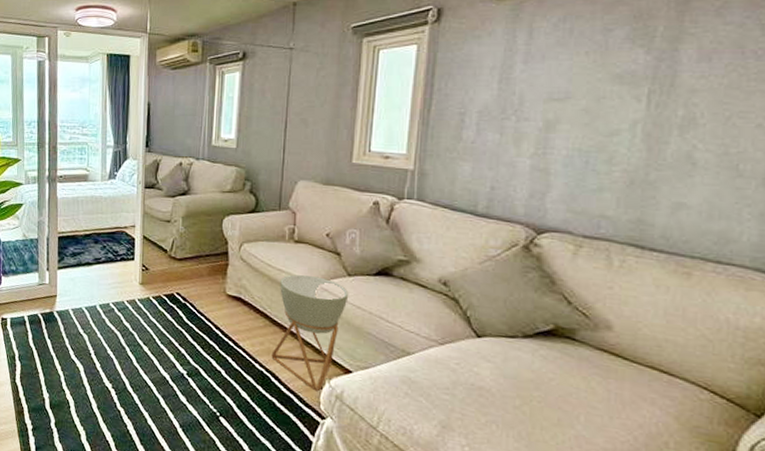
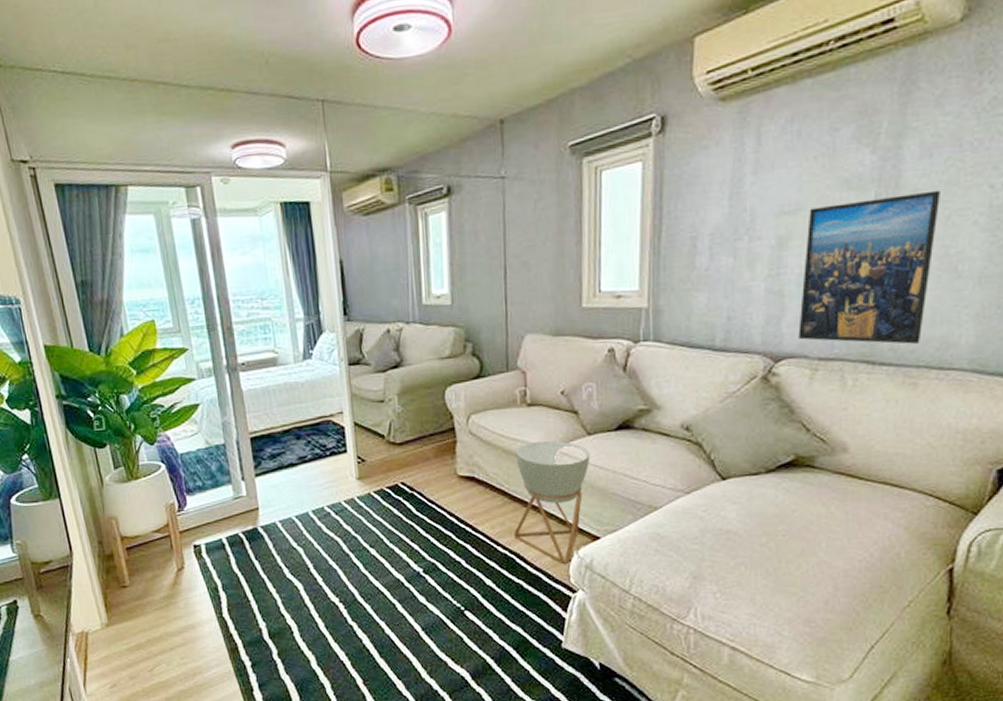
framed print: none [563,92,720,235] -> present [798,190,940,344]

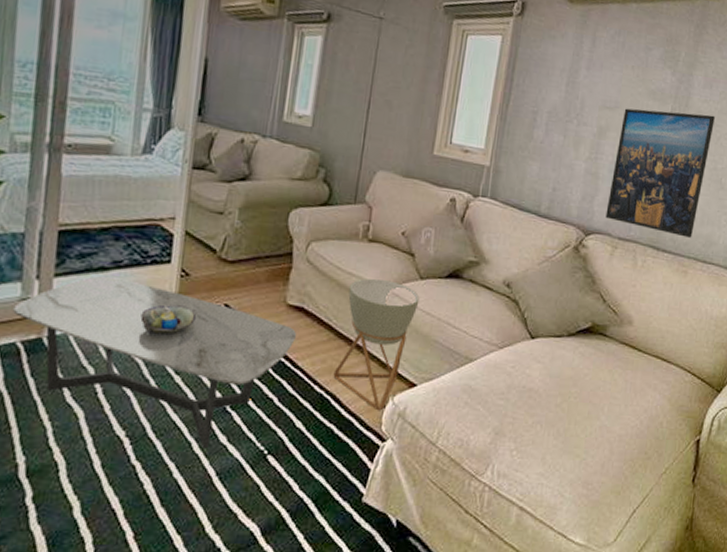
coffee table: none [230,470,473,609] -> present [13,275,297,449]
decorative bowl: none [331,488,378,516] -> present [140,304,196,335]

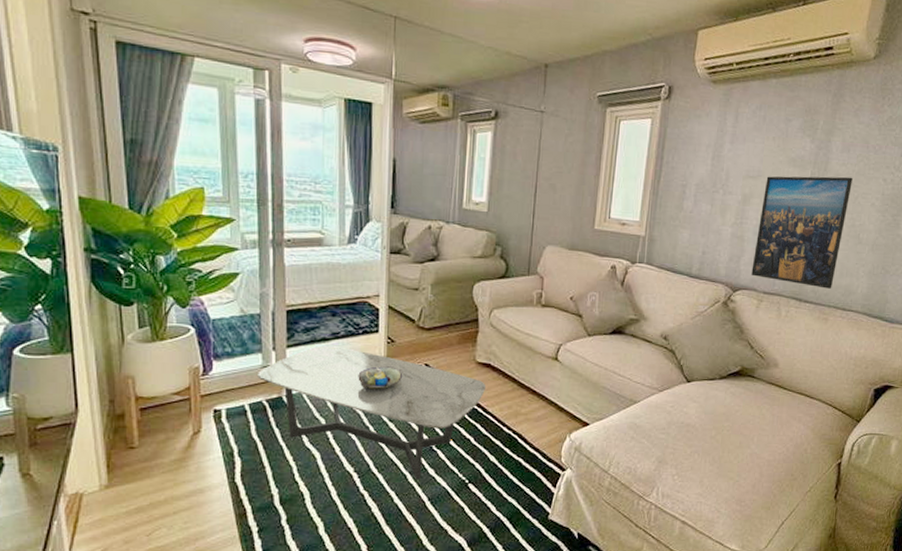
planter: present [333,278,420,411] -> none [518,337,589,446]

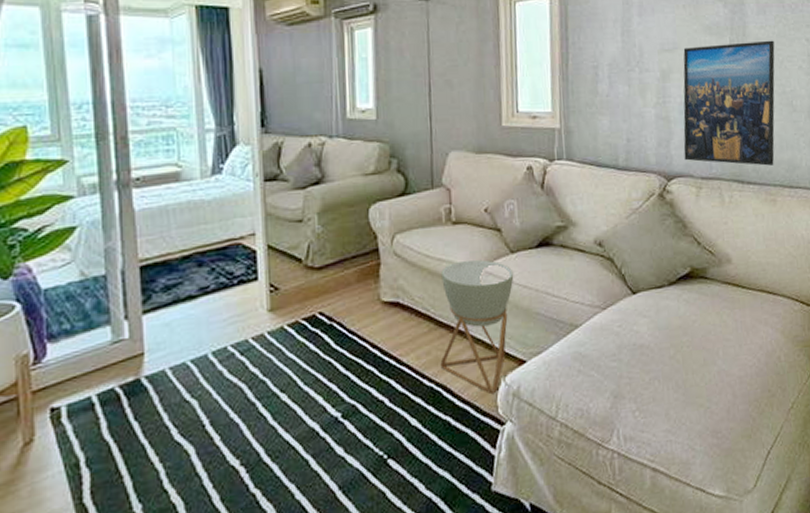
coffee table: present [258,345,487,480] -> none [106,303,397,464]
decorative bowl: present [358,366,402,391] -> none [236,321,292,357]
planter: none [518,337,589,446] -> present [440,259,514,395]

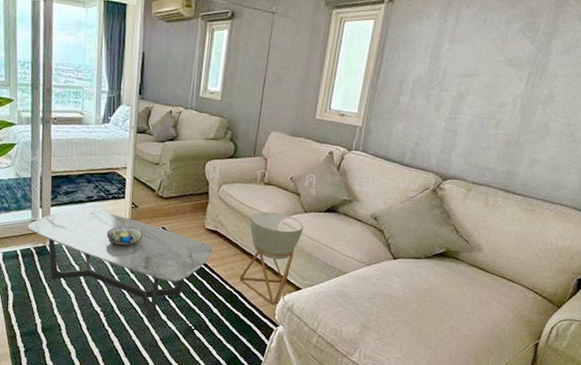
coffee table: none [106,303,397,464] -> present [28,206,213,323]
decorative bowl: none [236,321,292,357] -> present [106,226,143,246]
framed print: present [683,40,775,166] -> none [461,75,571,183]

